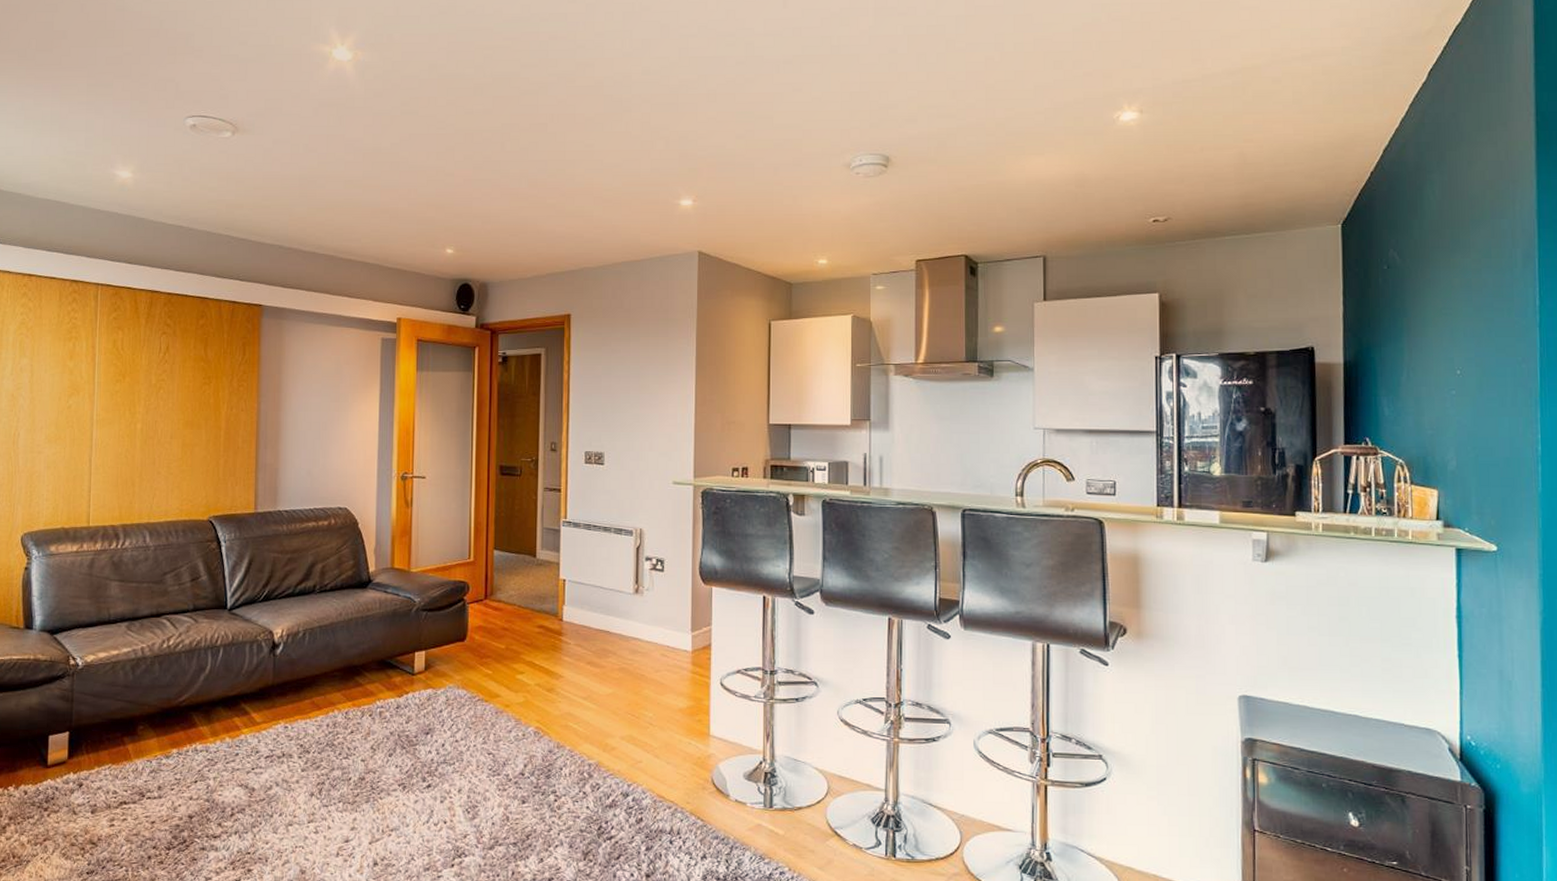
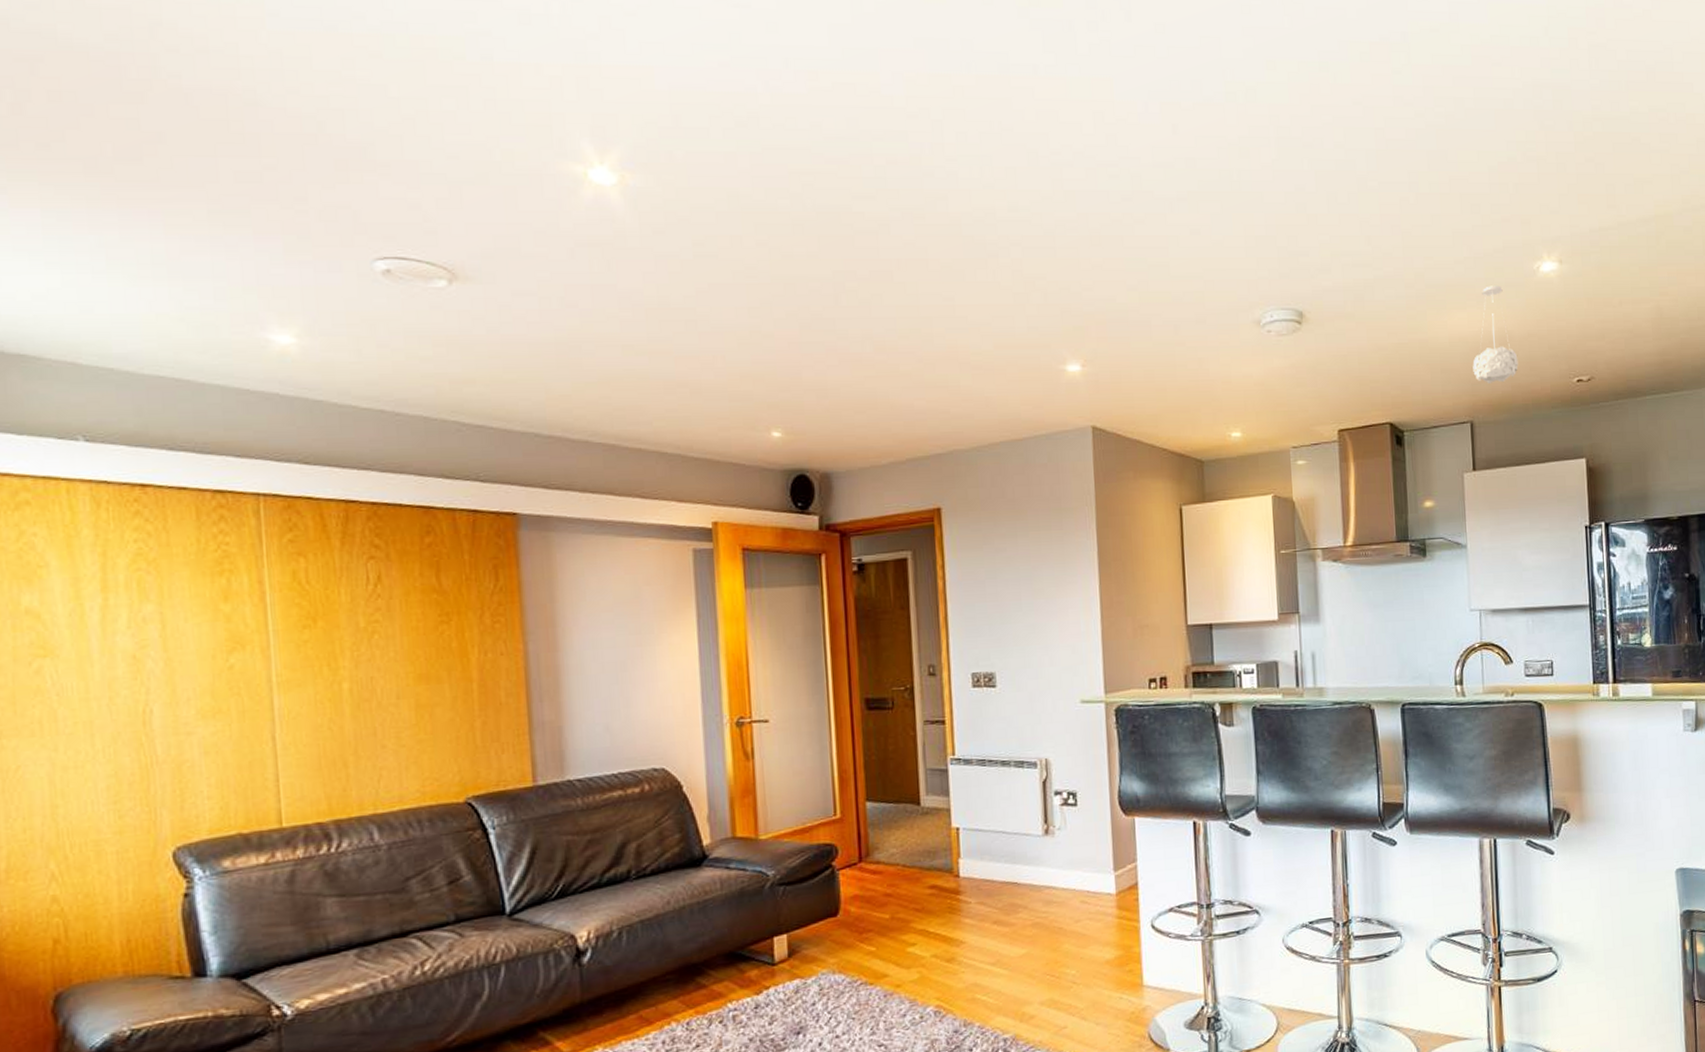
pendant light: none [1048,133,1094,222] -> present [1473,285,1519,383]

